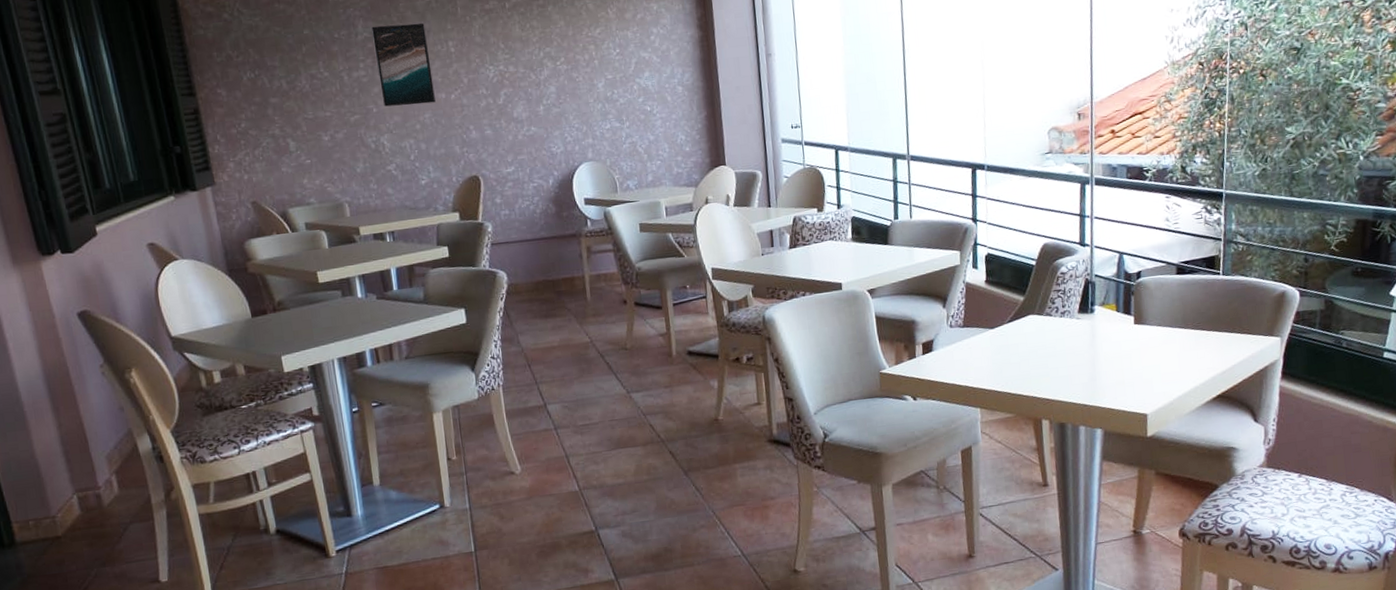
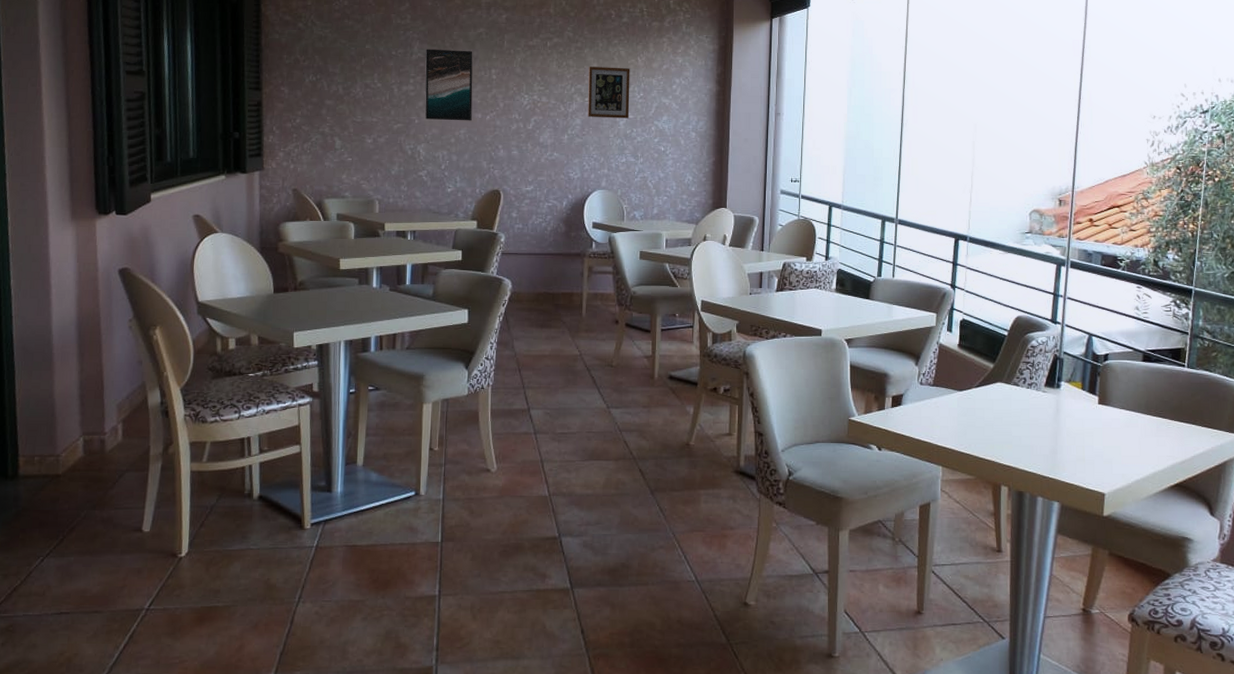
picture frame: none [555,22,607,83] -> present [588,67,630,119]

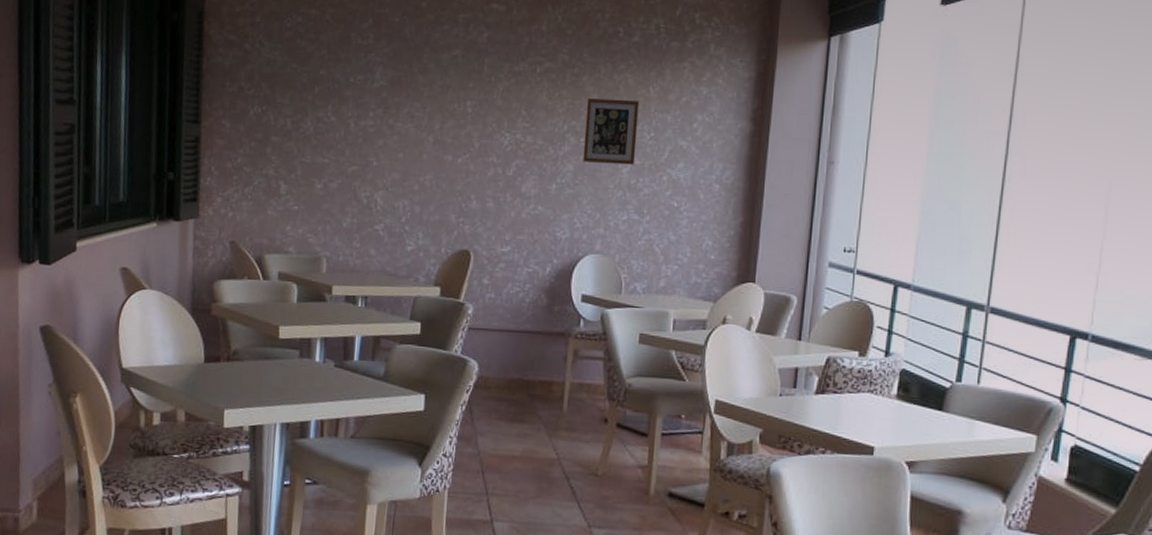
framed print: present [425,49,473,121] -> none [385,75,446,164]

